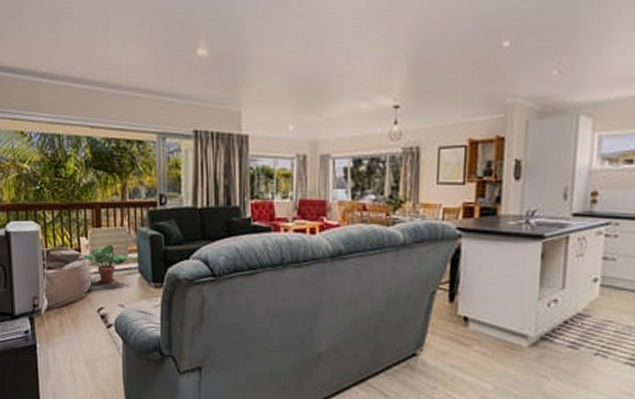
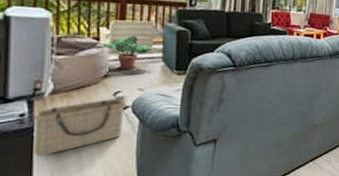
basket: none [34,315,110,375] -> present [33,98,127,156]

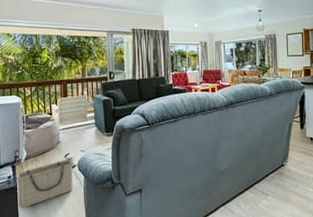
potted plant: present [99,35,162,70] -> none [52,108,94,136]

